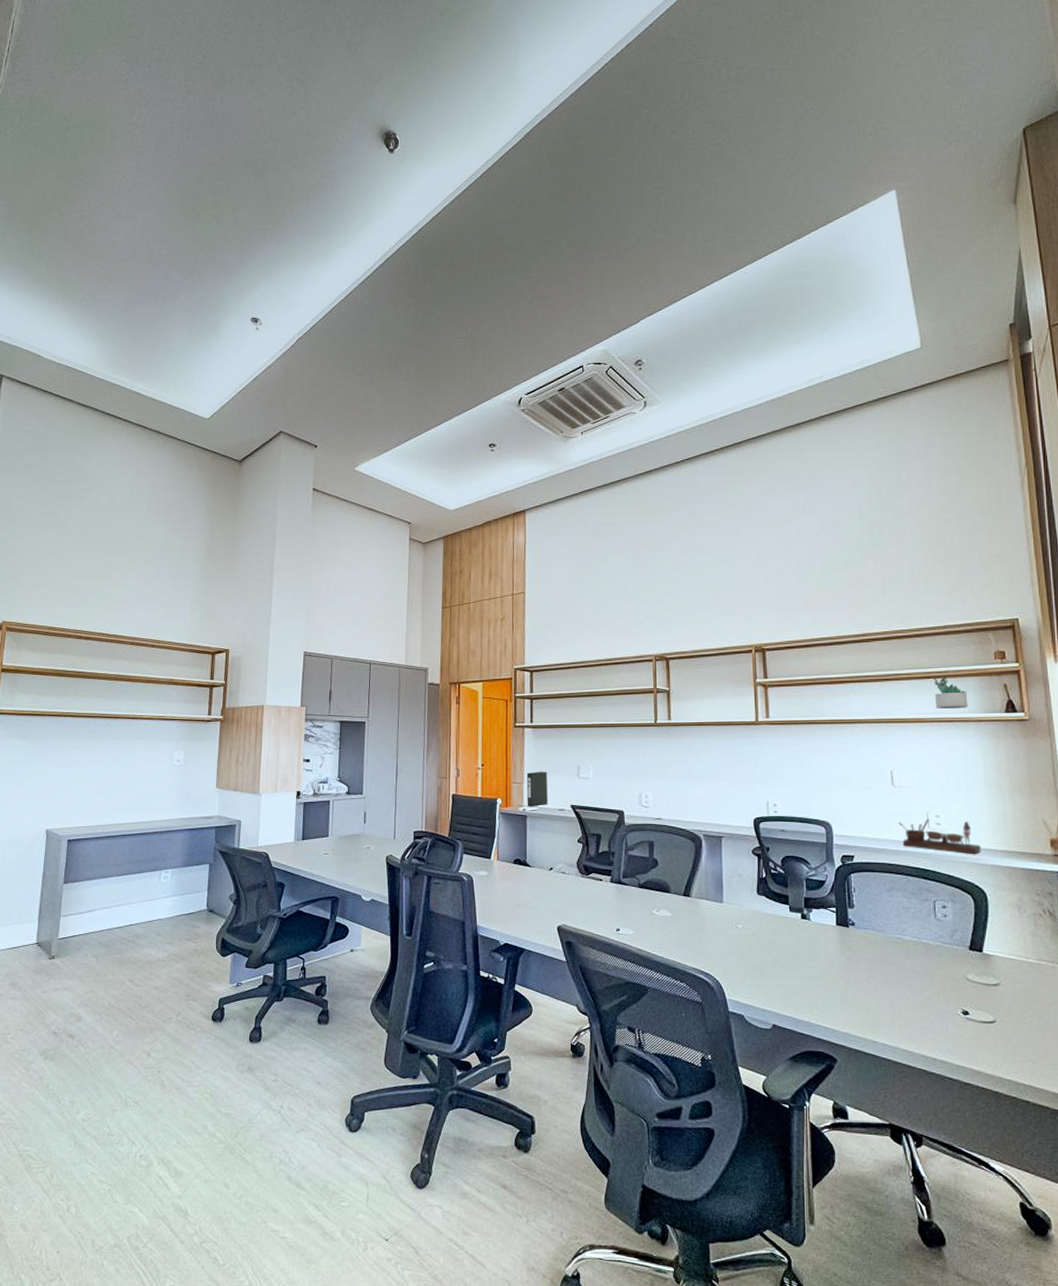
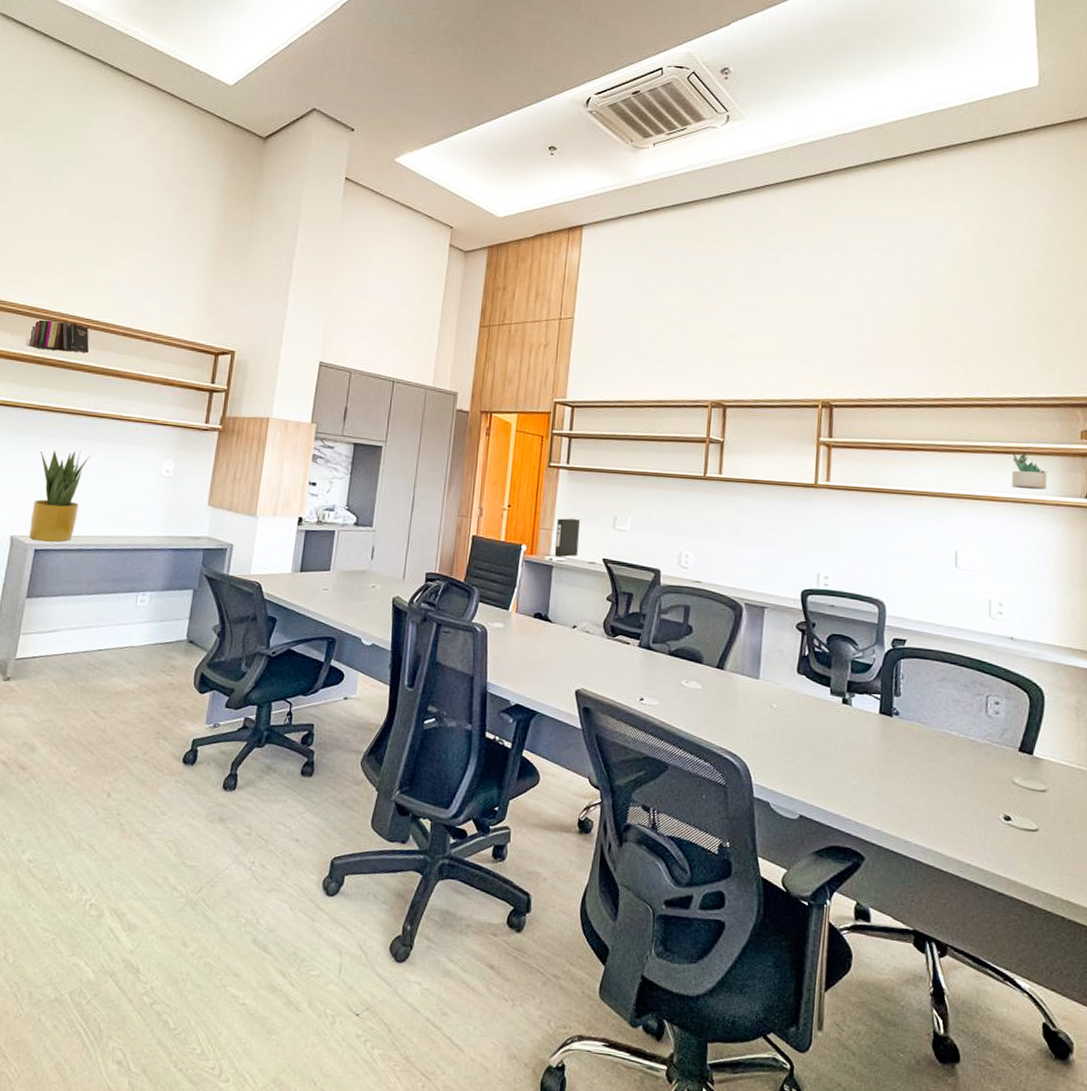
books: none [47,636,102,664] -> present [26,319,89,354]
planter: none [62,750,111,832] -> present [29,450,91,542]
desk organizer: present [898,818,981,855] -> none [957,606,1044,650]

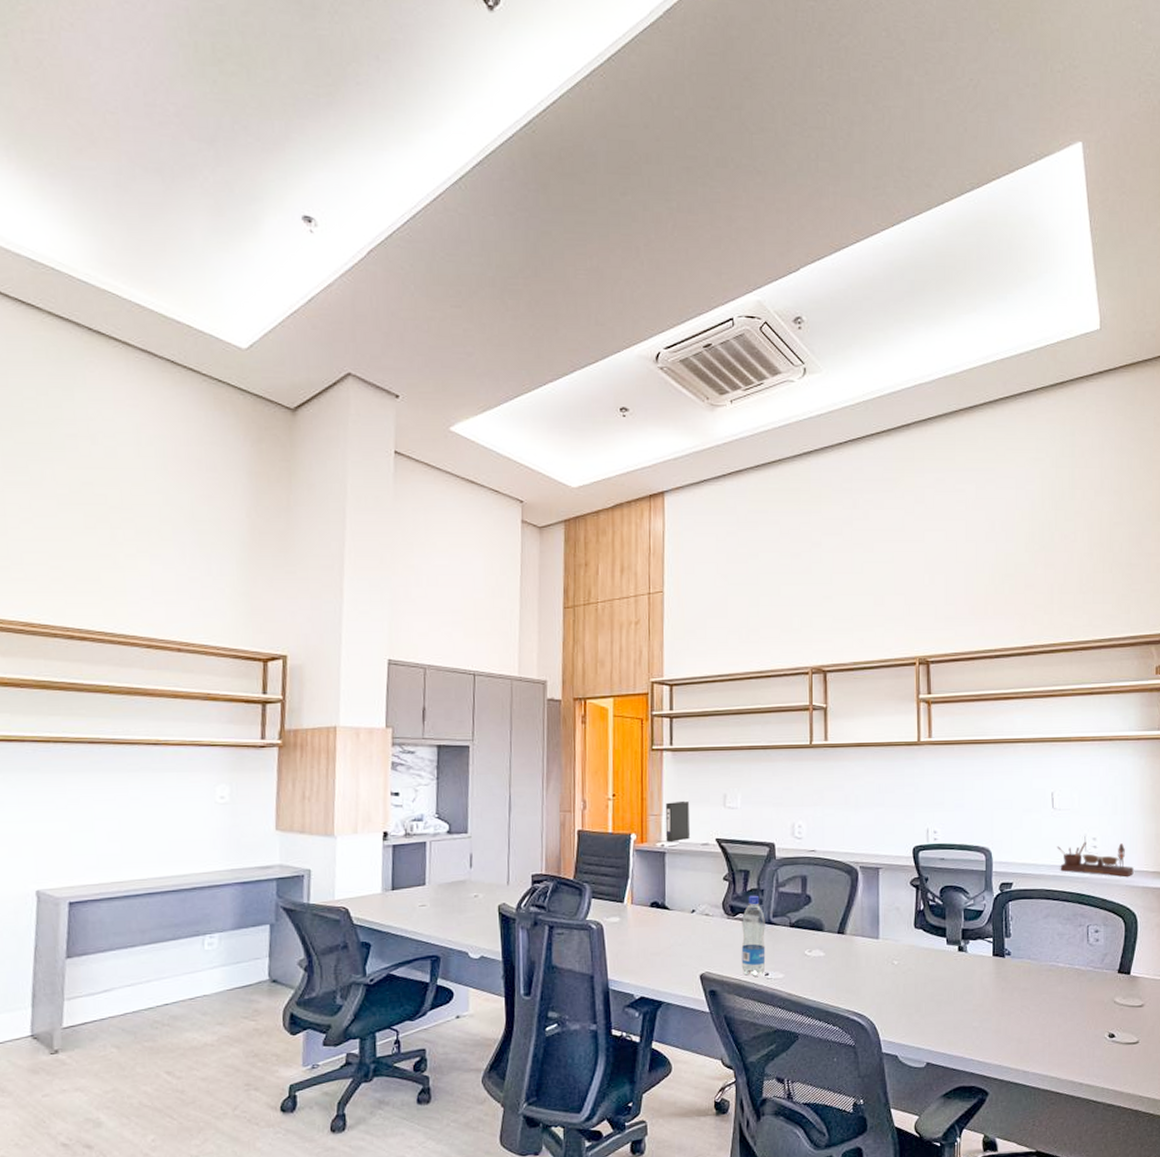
books: present [26,319,89,354] -> none [23,635,106,673]
planter: present [29,450,91,542] -> none [58,786,125,892]
bottle: none [617,618,645,700] -> present [741,895,766,976]
desk organizer: none [957,606,1044,650] -> present [1057,841,1134,878]
succulent plant: present [1011,453,1048,490] -> none [1097,692,1129,727]

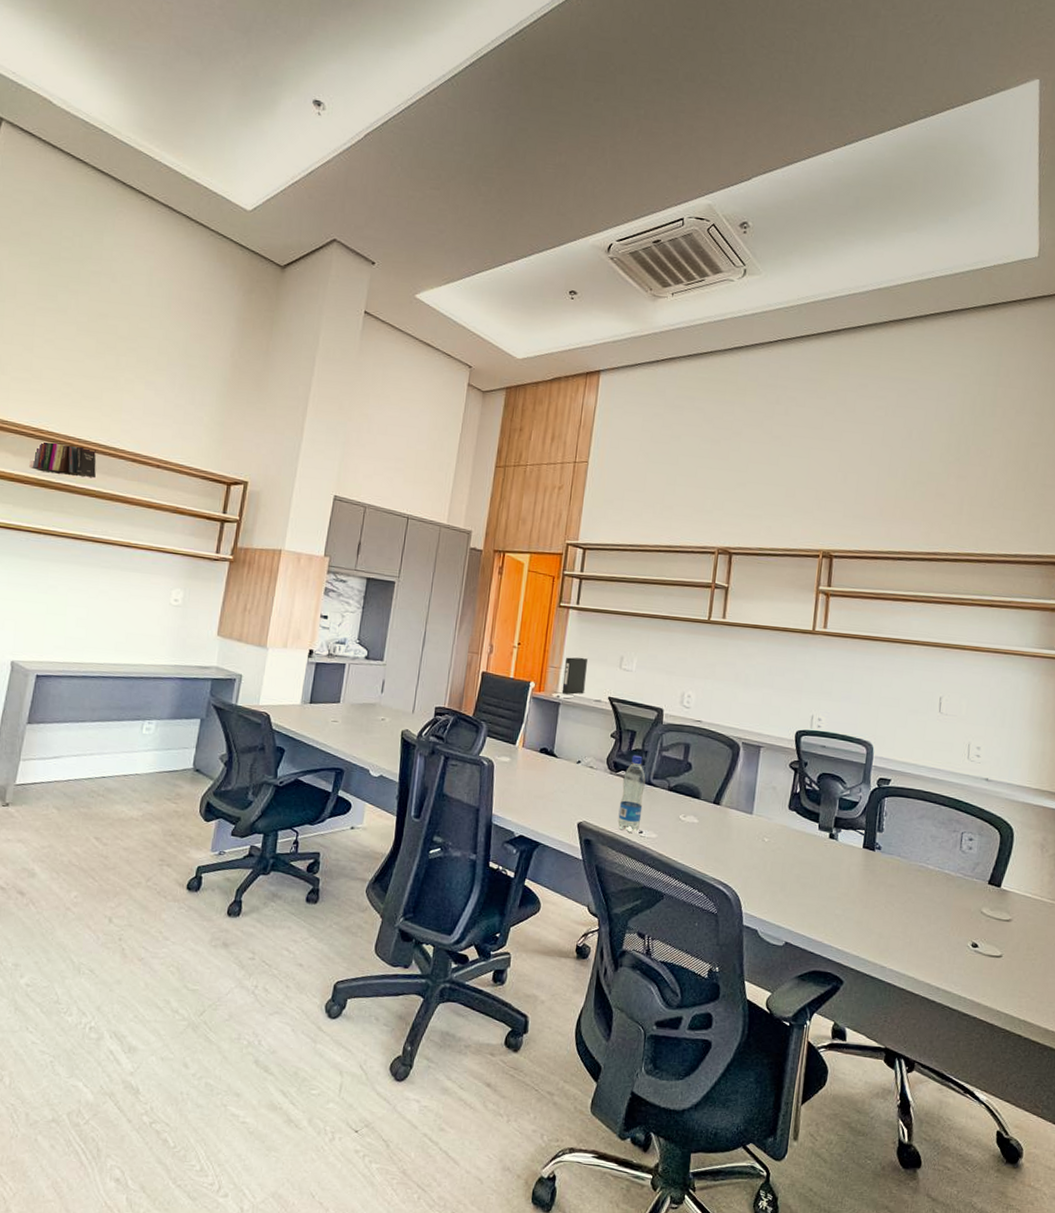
books: none [23,635,106,673] -> present [29,441,96,479]
desk organizer: present [1057,841,1134,878] -> none [939,749,1016,791]

